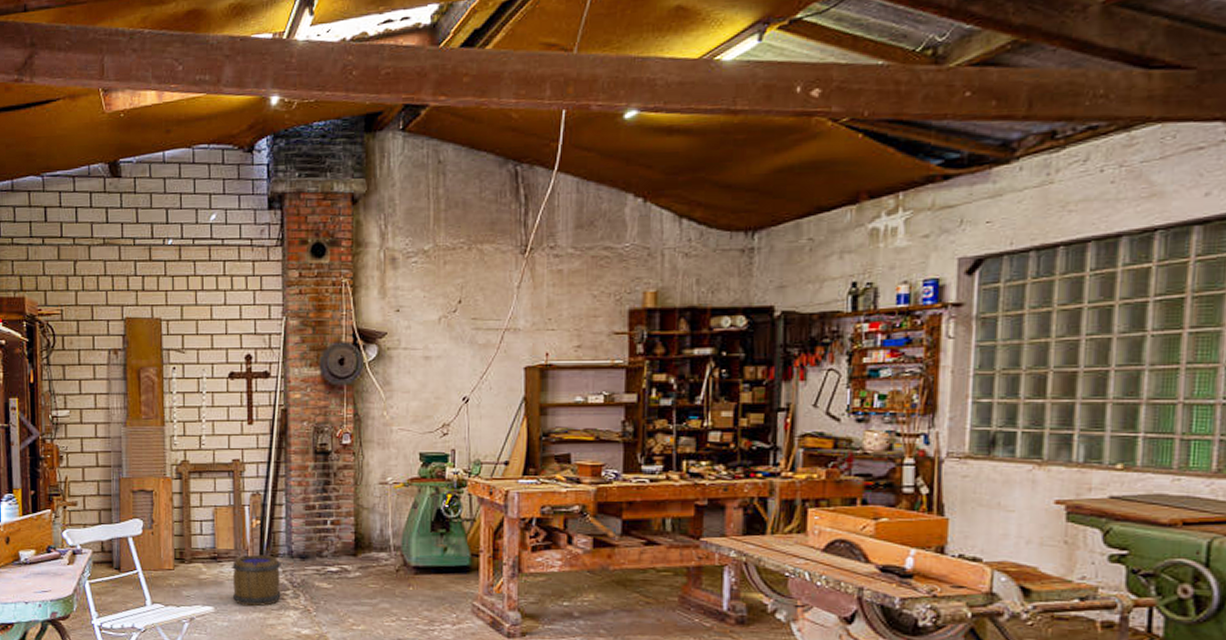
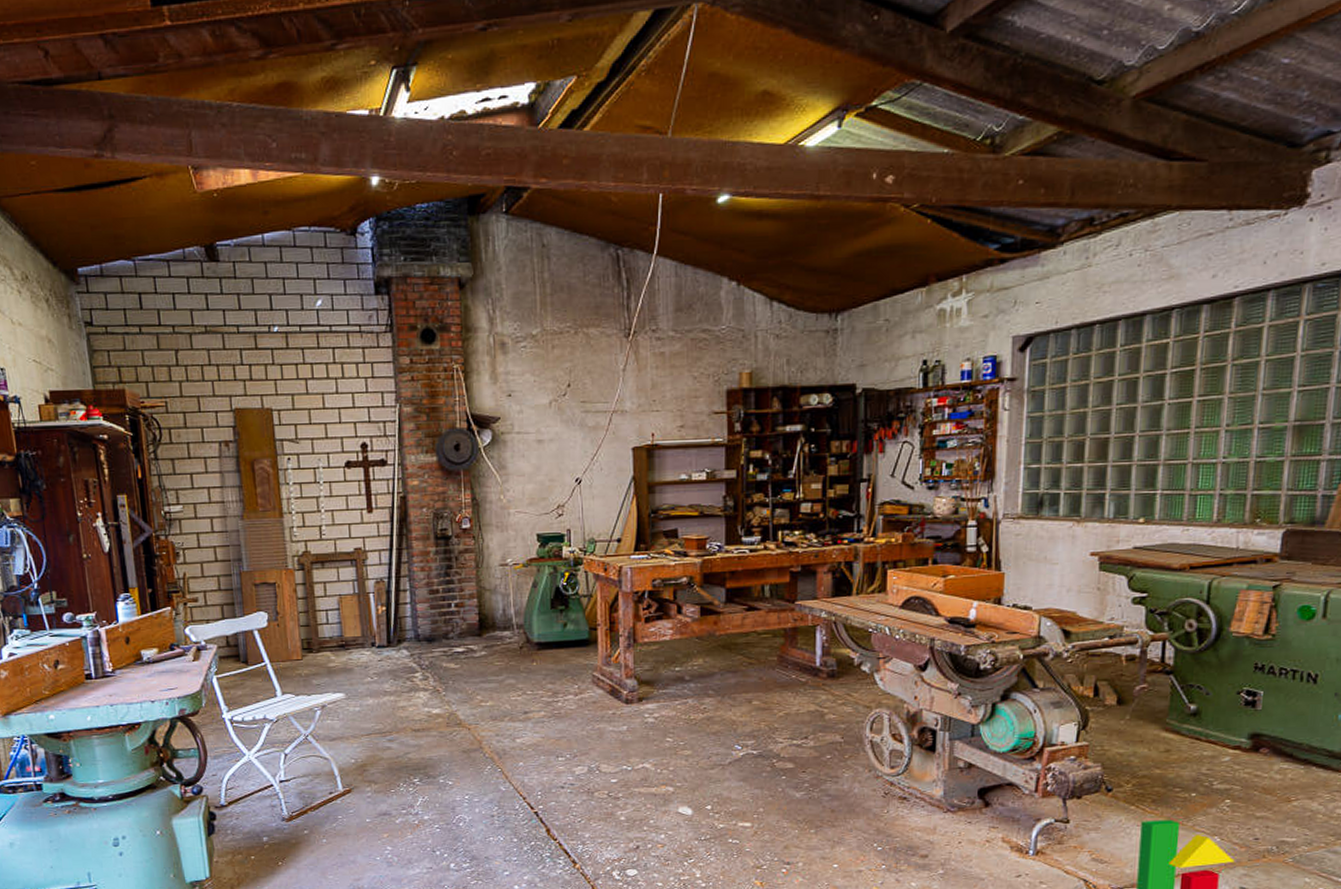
wooden barrel: present [232,554,281,607] -> none [360,639,410,691]

